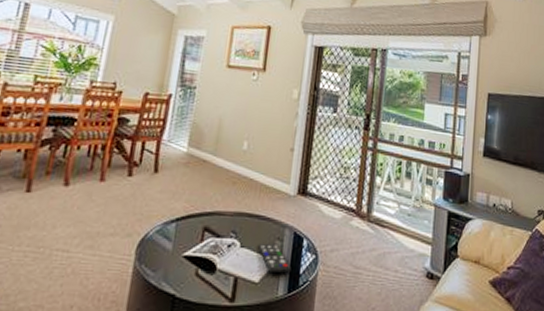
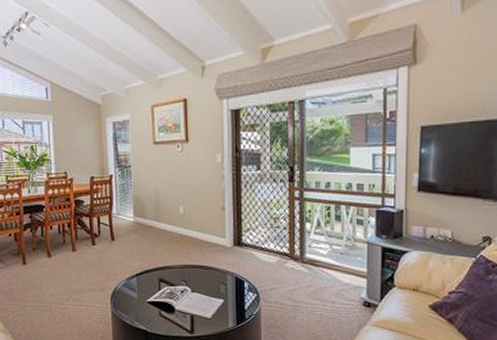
remote control: present [259,243,292,274] -> none [207,287,237,311]

